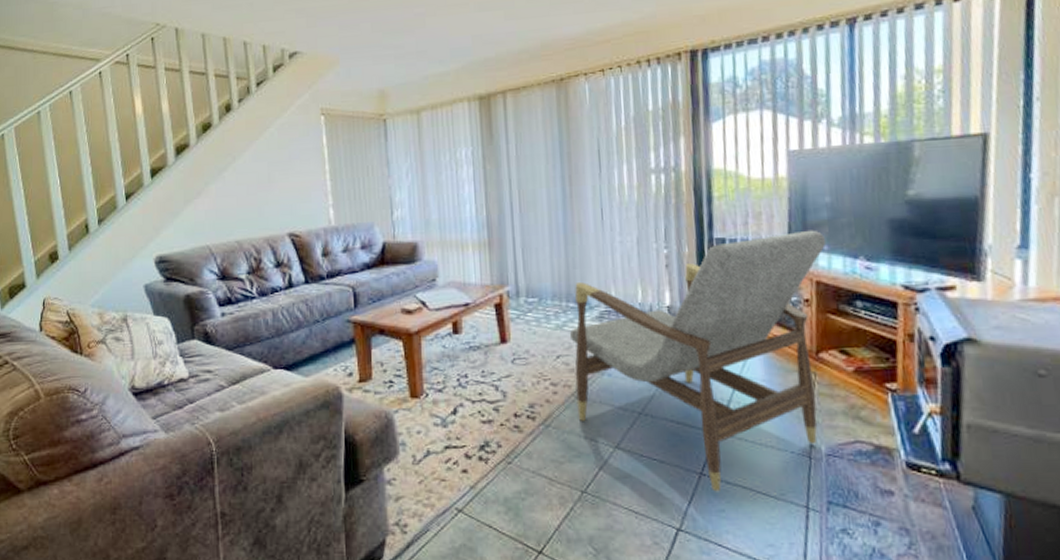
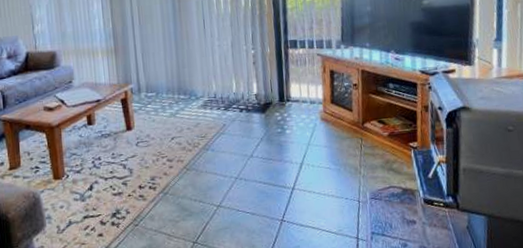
armchair: present [569,230,827,492] -> none [181,32,368,233]

